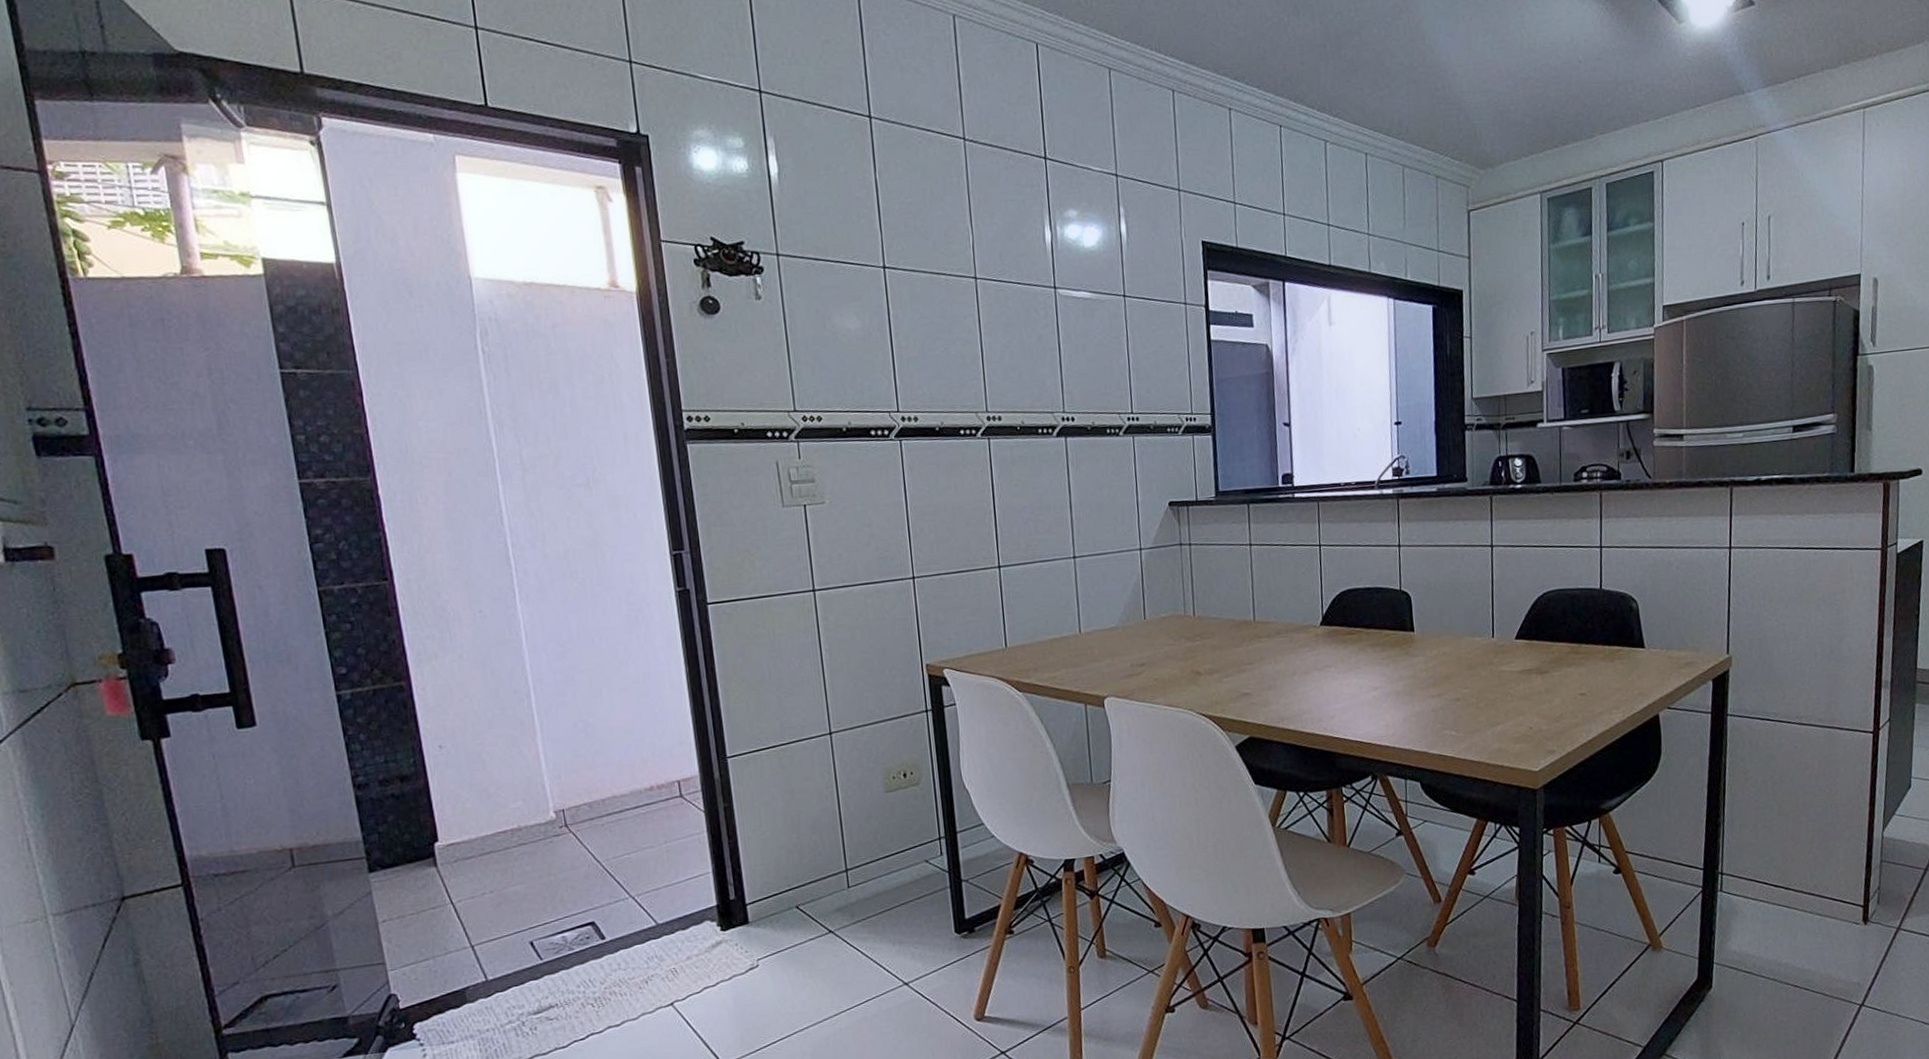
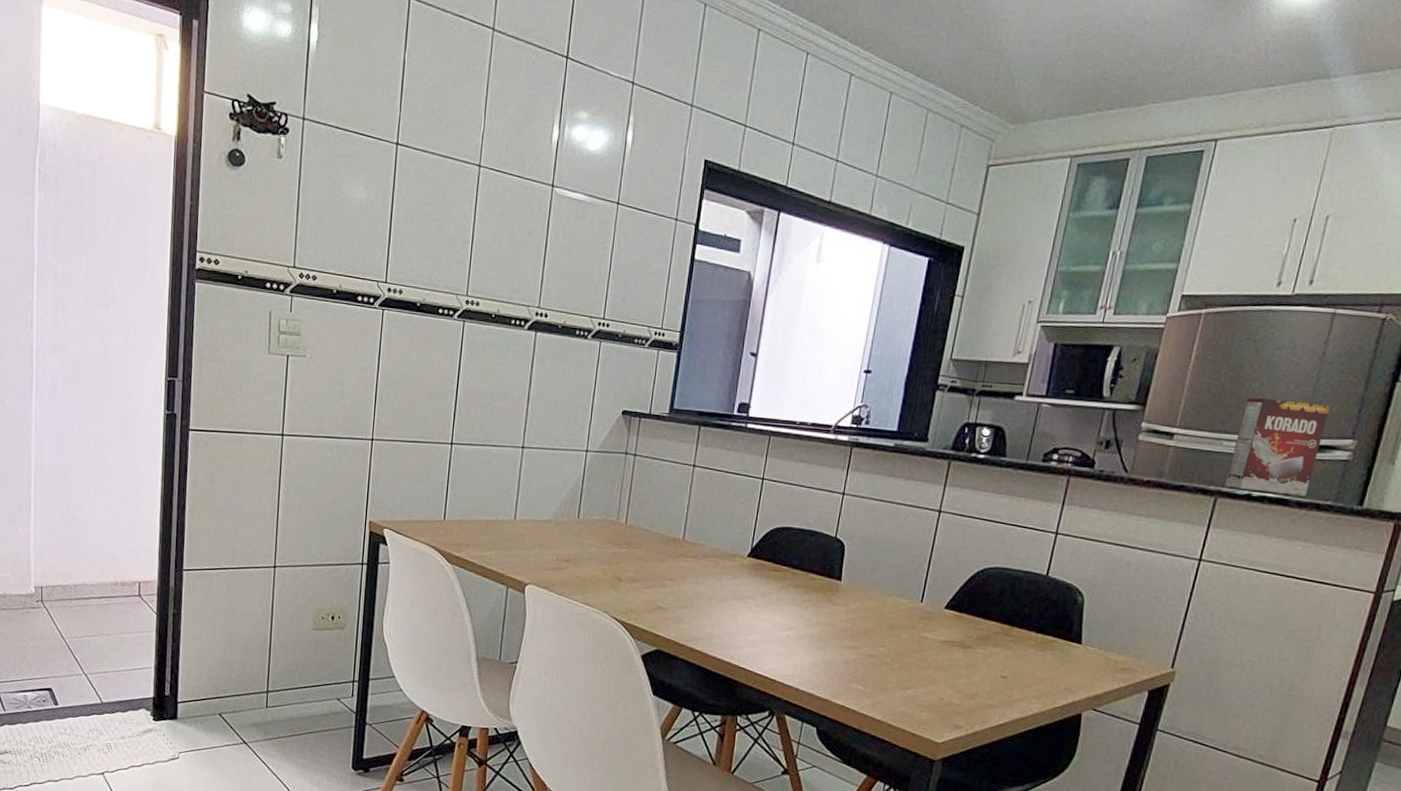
cereal box: none [1736,386,1809,476] -> present [1225,398,1330,496]

